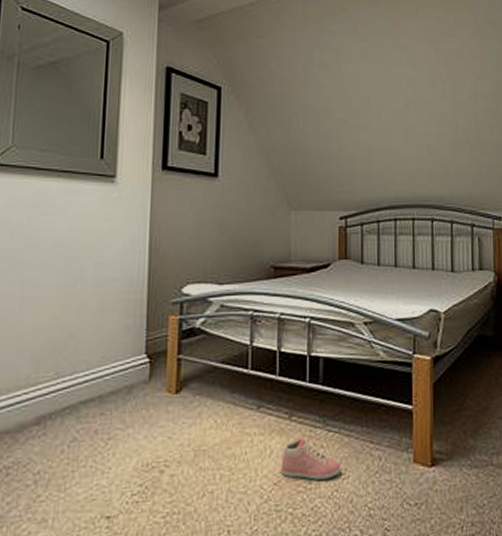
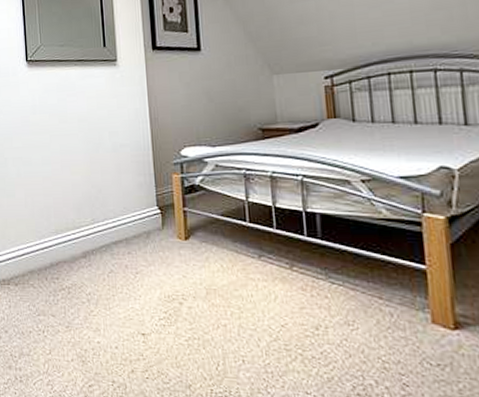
sneaker: present [281,437,342,480] -> none [286,287,349,328]

